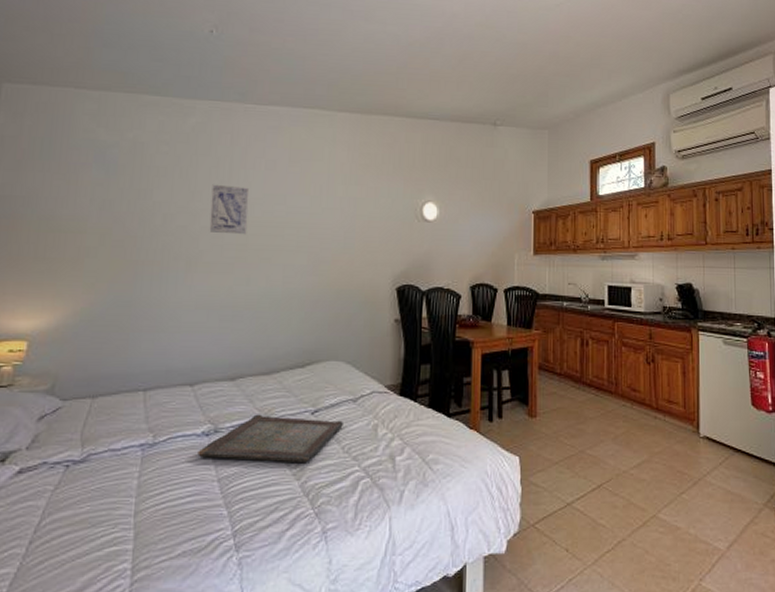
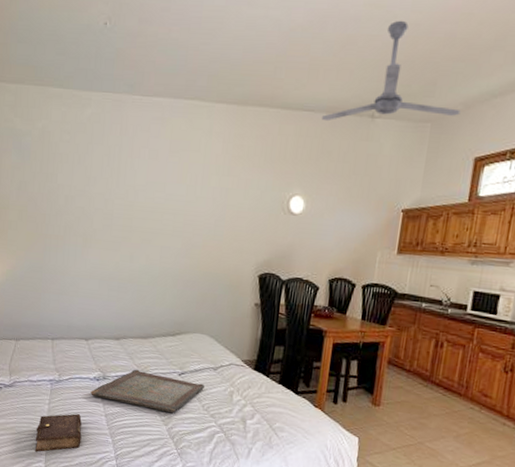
book: none [116,483,186,549] -> present [34,413,82,453]
wall art: present [209,184,249,235] -> none [101,171,135,218]
ceiling fan: none [446,39,572,129] -> present [321,20,461,122]

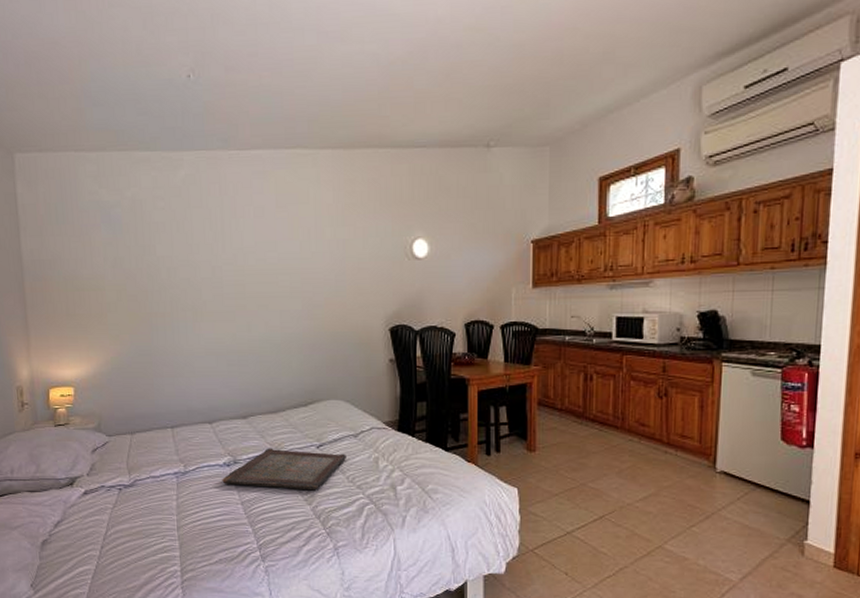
book: present [34,413,82,453] -> none [166,505,218,555]
ceiling fan: present [321,20,461,122] -> none [434,42,578,156]

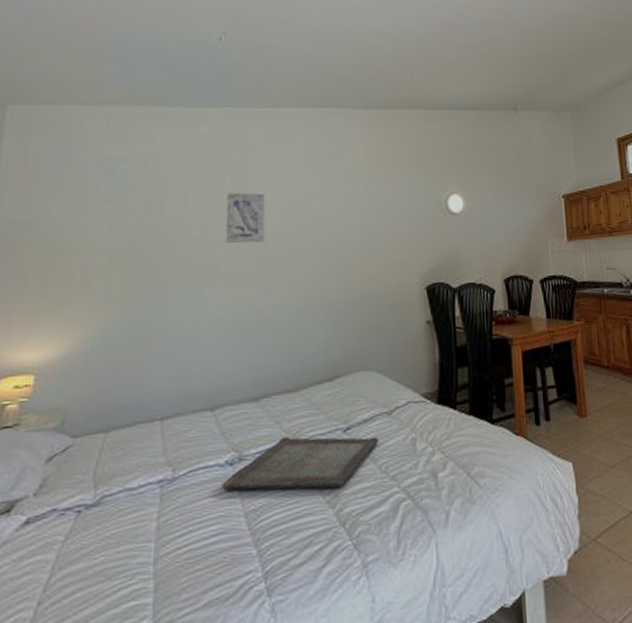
wall art: none [207,235,244,284] -> present [225,192,266,244]

